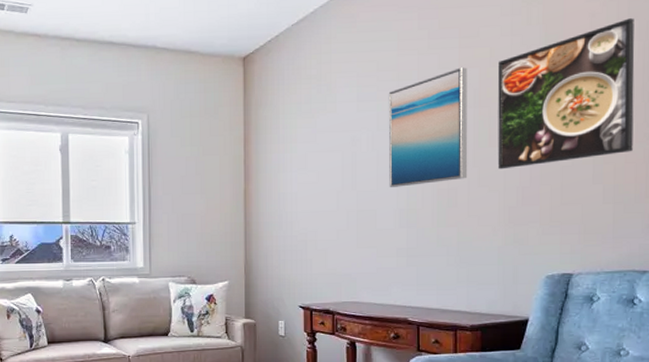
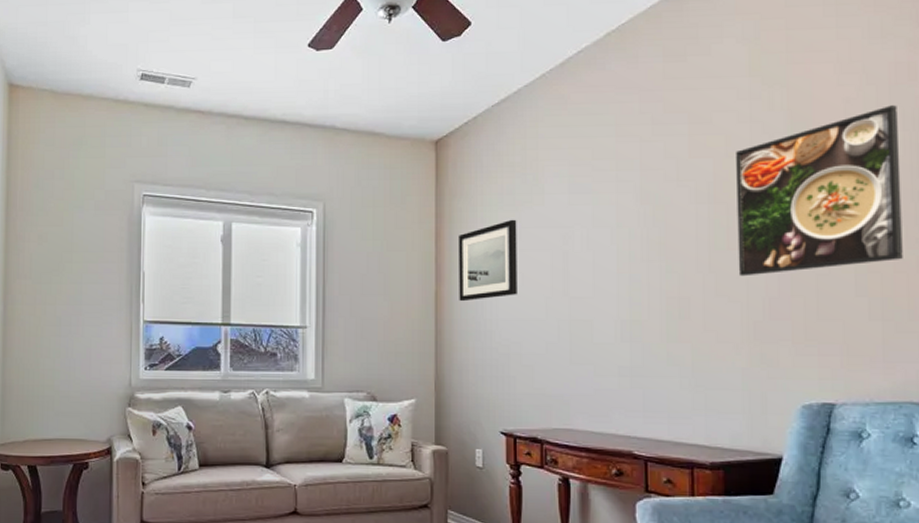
wall art: none [264,125,313,198] -> present [459,219,517,302]
wall art: present [388,67,468,187] -> none [605,157,703,294]

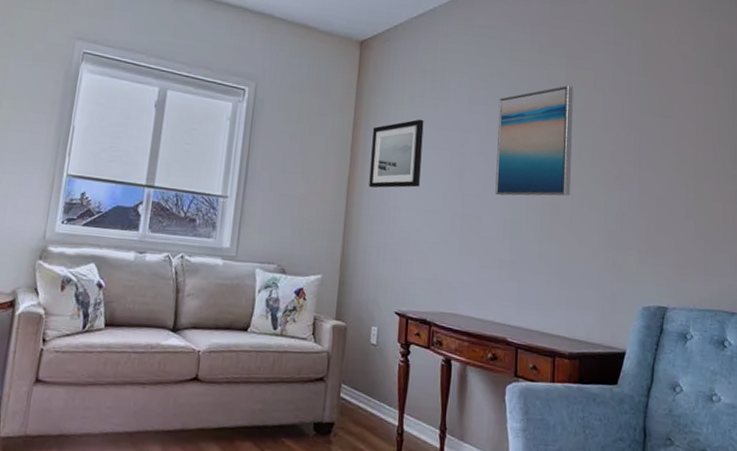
wall art: none [605,157,703,294] -> present [495,85,574,196]
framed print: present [736,105,903,277] -> none [599,65,721,192]

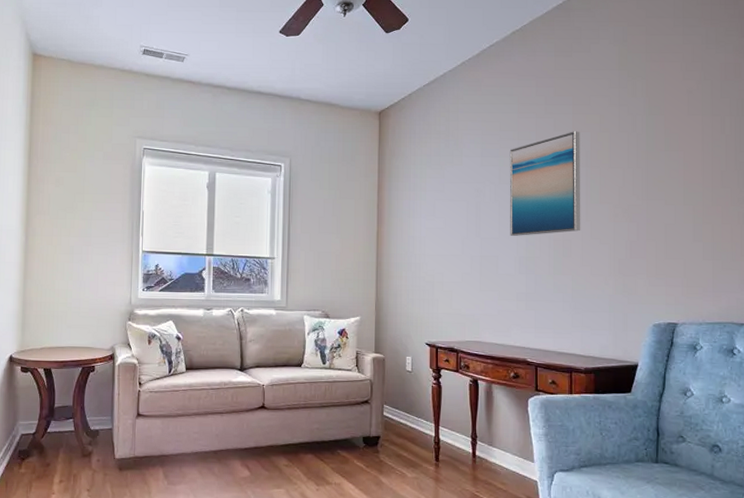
wall art: present [369,119,424,188] -> none [395,175,441,240]

